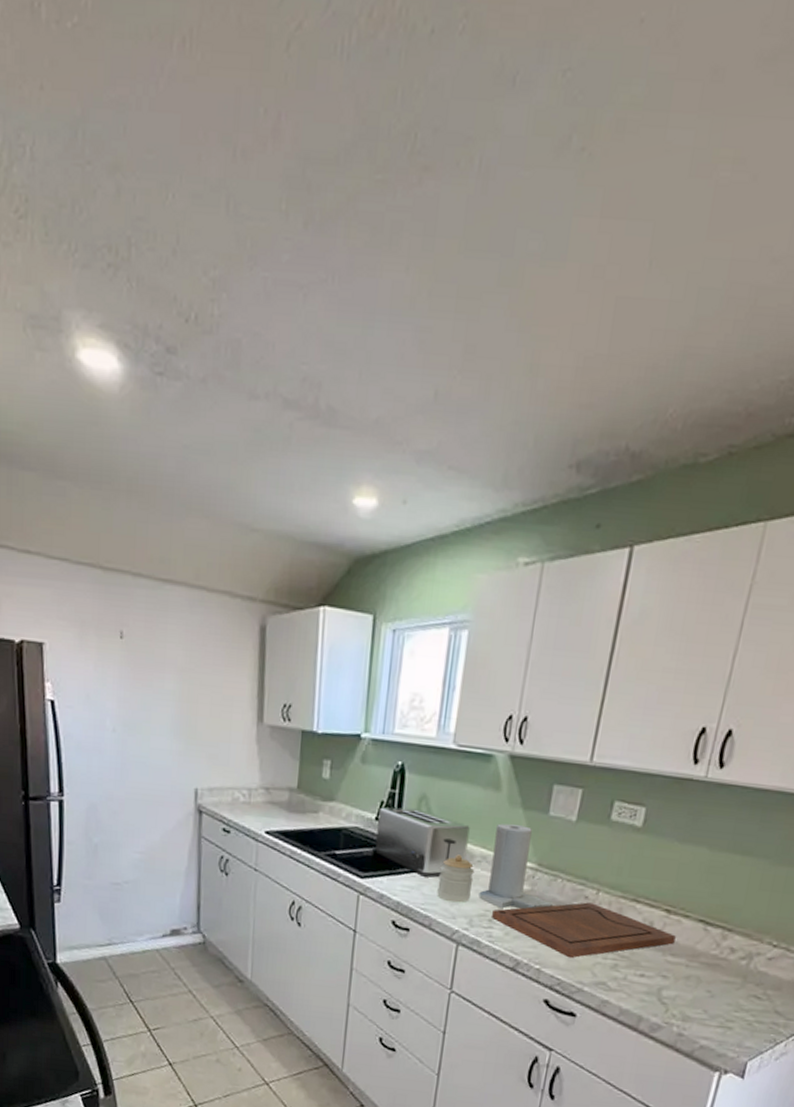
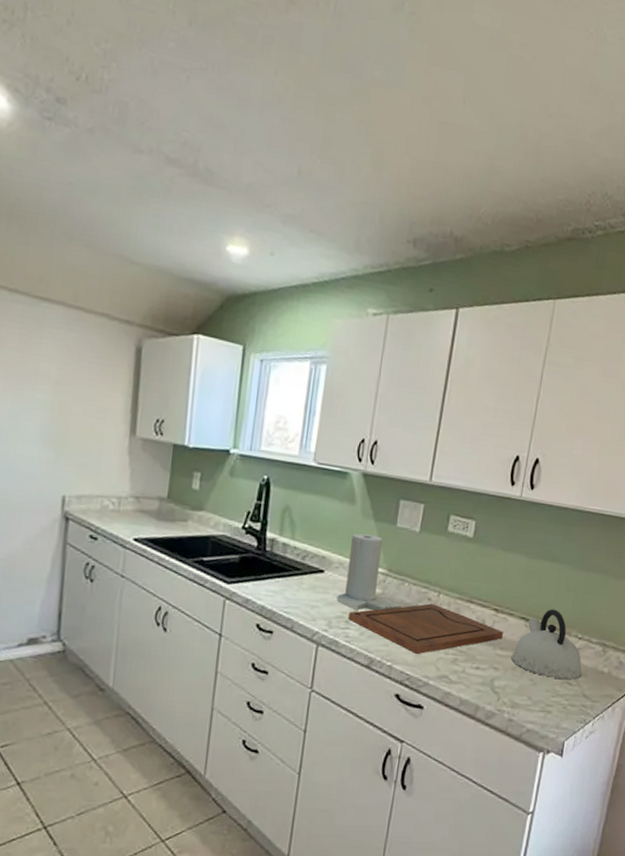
toaster: present [375,807,470,878] -> none [241,517,329,583]
jar: present [437,854,475,903] -> none [298,561,333,606]
kettle: none [684,911,775,993] -> present [511,609,582,680]

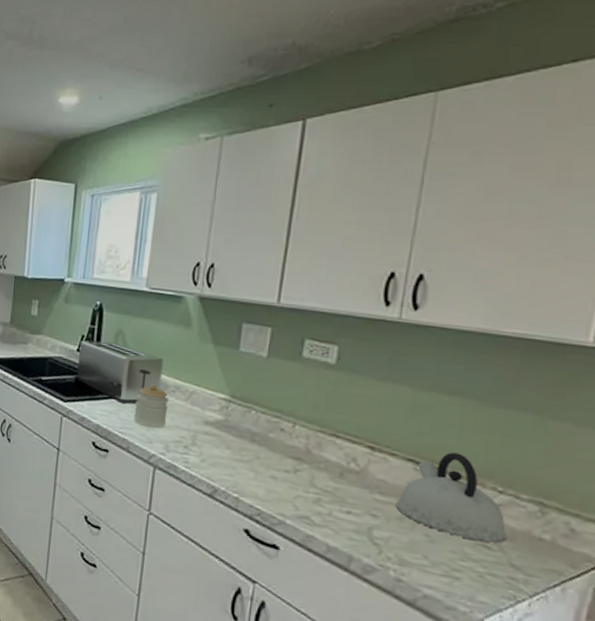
toaster: none [241,517,329,583] -> present [77,340,164,404]
jar: none [298,561,333,606] -> present [134,384,169,429]
paper towel: present [336,533,402,611] -> none [174,357,249,438]
cutting board: present [348,603,503,654] -> none [187,434,383,489]

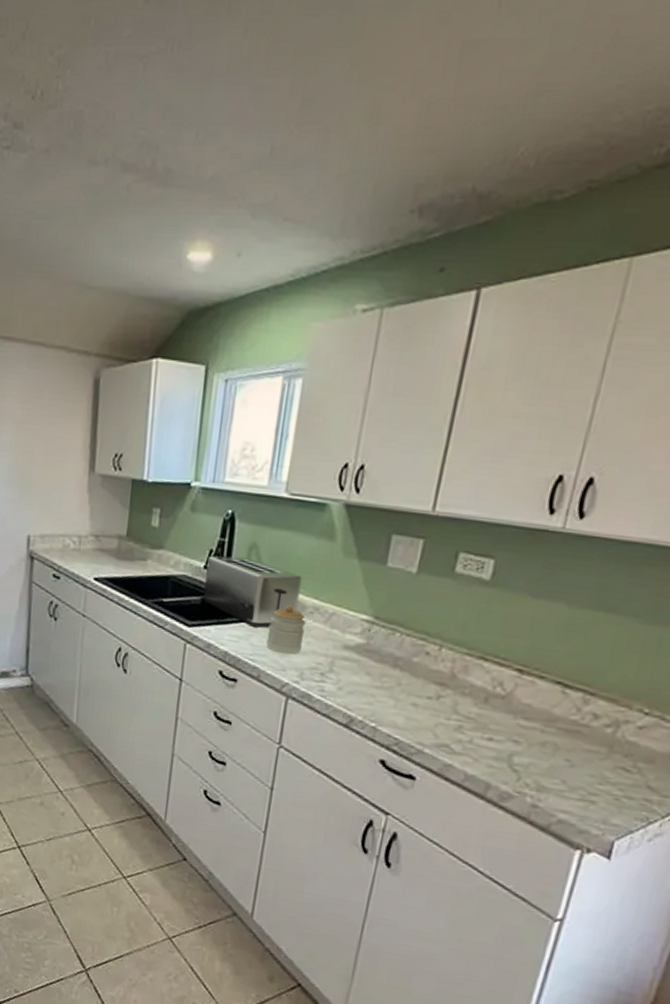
kettle: present [395,452,507,543] -> none [538,673,648,766]

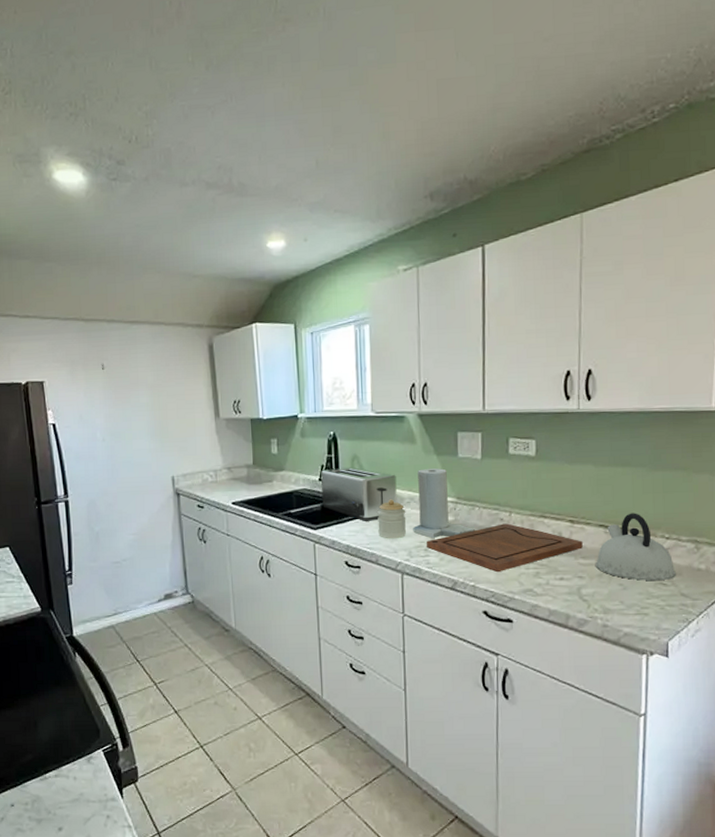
paper towel: none [310,574,391,664] -> present [413,468,476,539]
cutting board: none [324,658,529,717] -> present [427,523,583,572]
kettle: none [538,673,648,766] -> present [595,513,676,581]

